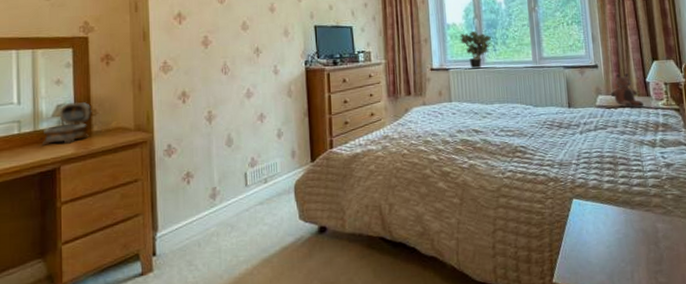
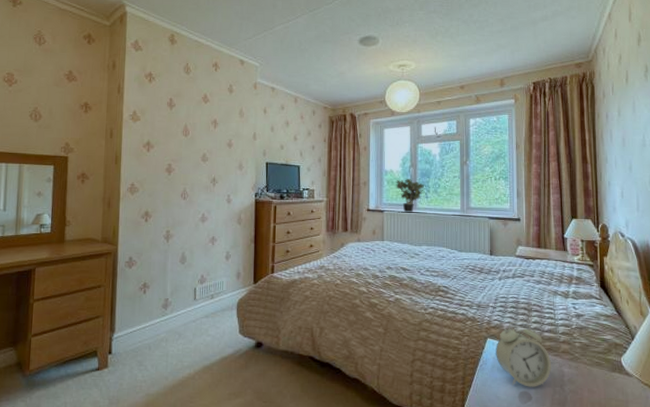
jewelry box: present [41,101,92,146] -> none [21,212,66,249]
alarm clock: none [582,176,644,248] -> present [496,320,552,387]
teddy bear: present [610,72,645,109] -> none [530,227,561,261]

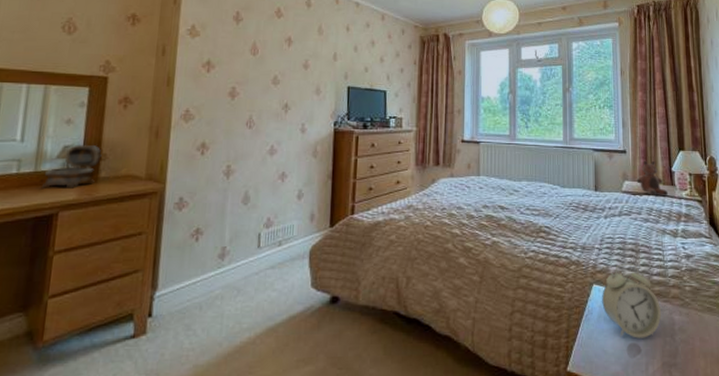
jewelry box: none [21,212,66,249] -> present [41,144,102,188]
potted plant: present [396,179,424,213] -> none [493,107,524,144]
teddy bear: none [530,227,561,261] -> present [636,160,669,197]

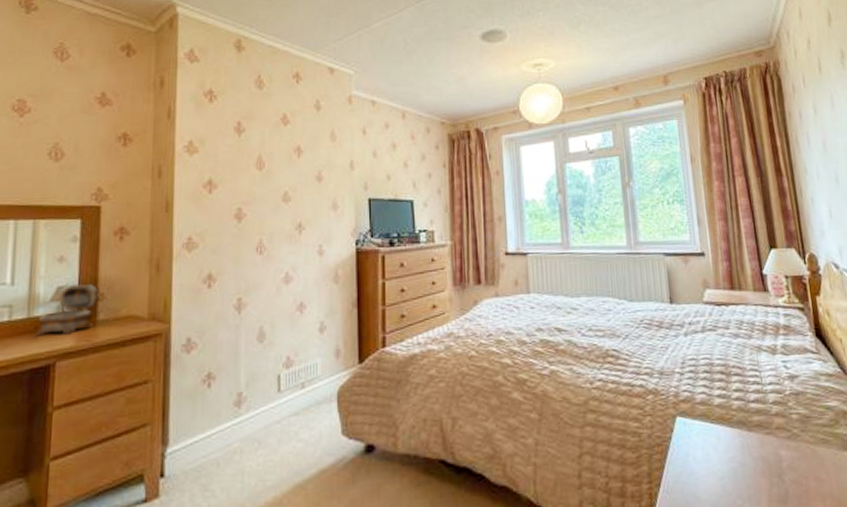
alarm clock: present [602,263,662,338] -> none [688,389,765,481]
teddy bear: present [636,160,669,197] -> none [720,262,762,306]

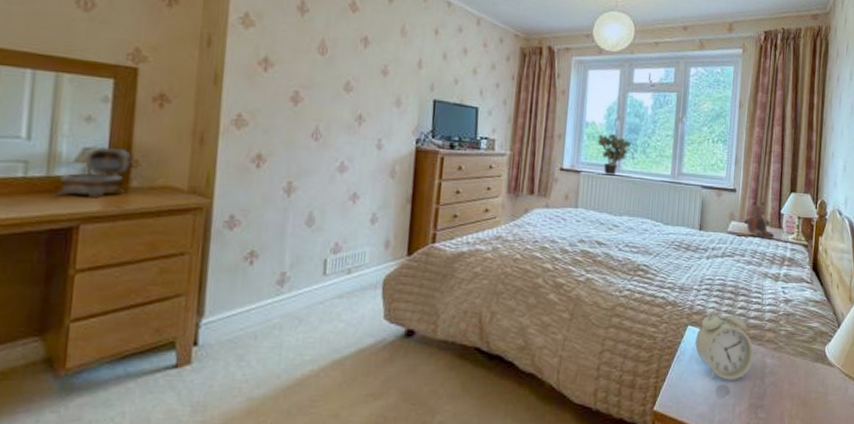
potted plant: none [540,209,578,254] -> present [597,134,631,176]
alarm clock: none [688,389,765,481] -> present [695,305,755,380]
teddy bear: none [720,262,762,306] -> present [743,200,775,239]

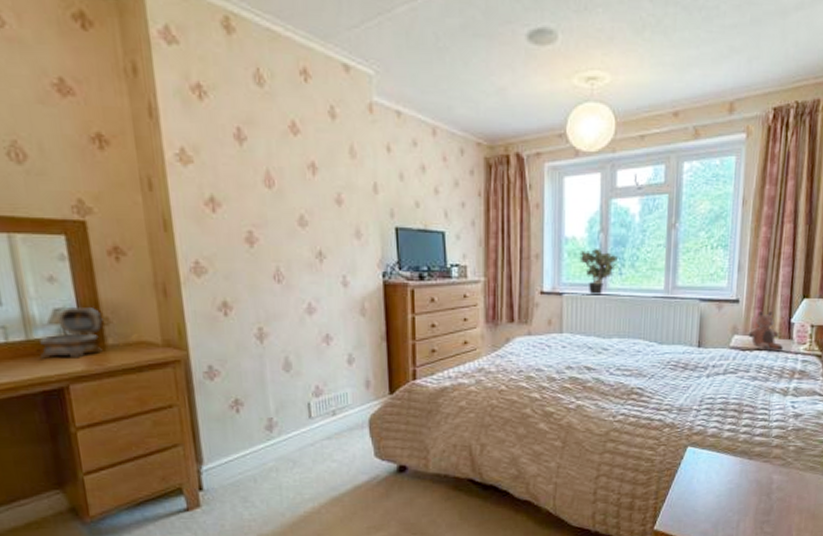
alarm clock: present [695,305,755,380] -> none [696,424,760,498]

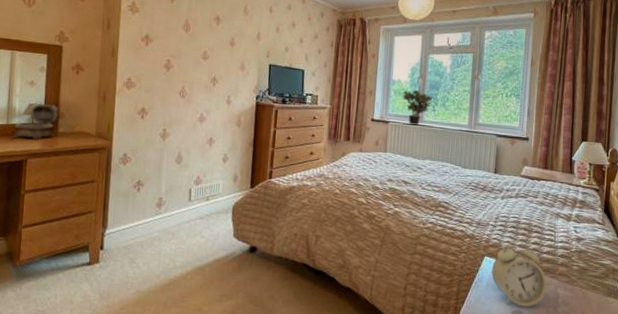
alarm clock: none [696,424,760,498] -> present [492,240,548,307]
teddy bear: present [748,310,784,352] -> none [536,148,567,183]

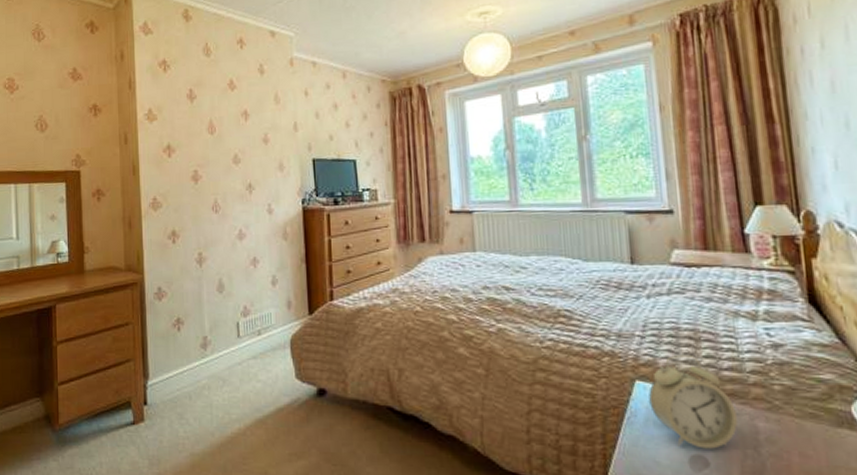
jewelry box: present [12,103,60,140] -> none [38,238,85,282]
potted plant: present [403,90,432,126] -> none [486,166,528,212]

